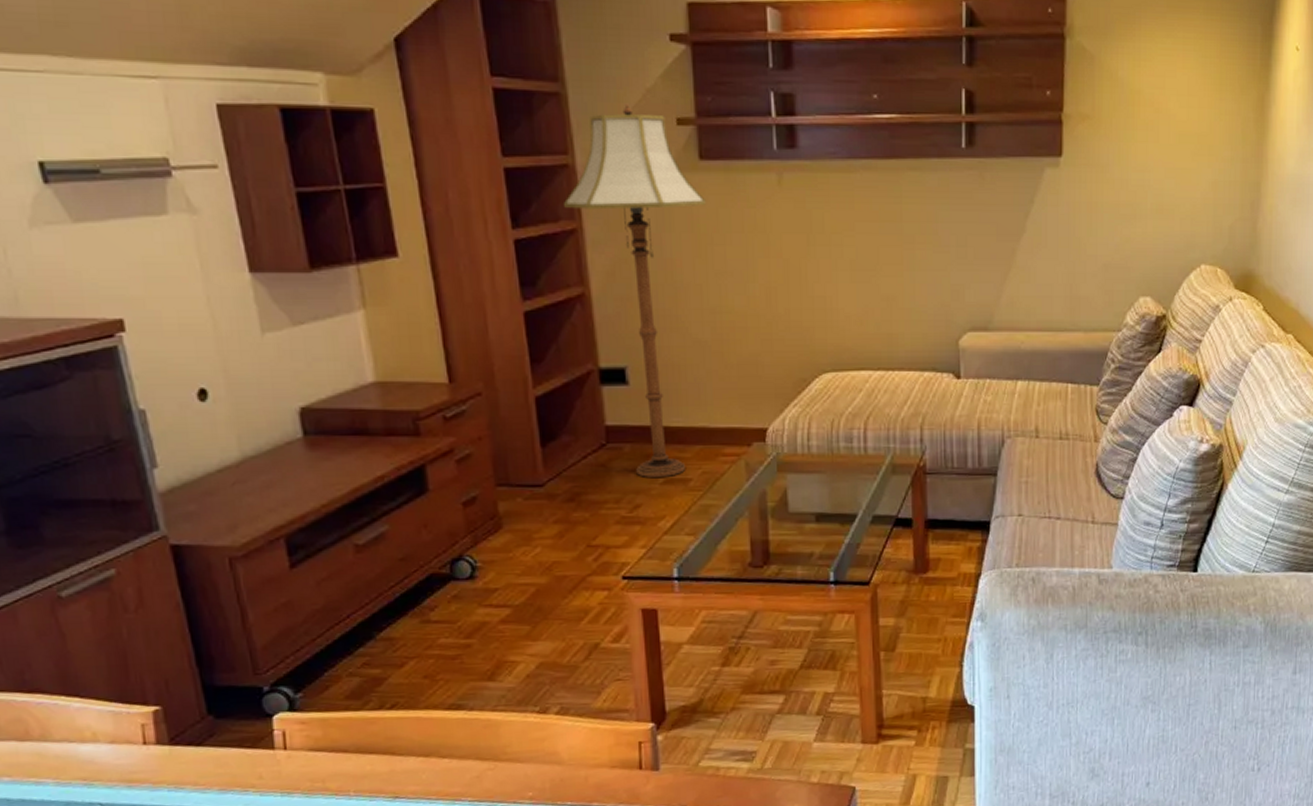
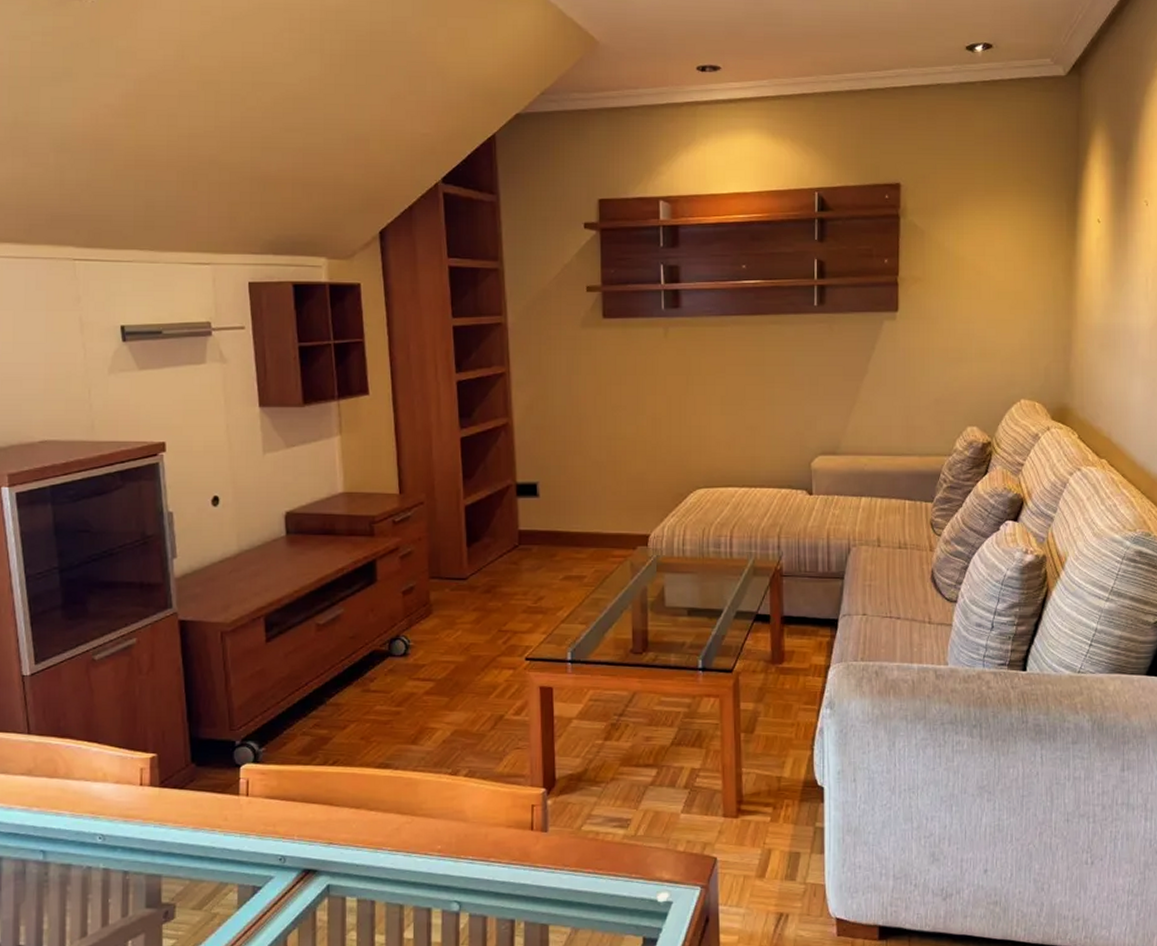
floor lamp: present [562,103,706,477] -> none [496,276,607,574]

